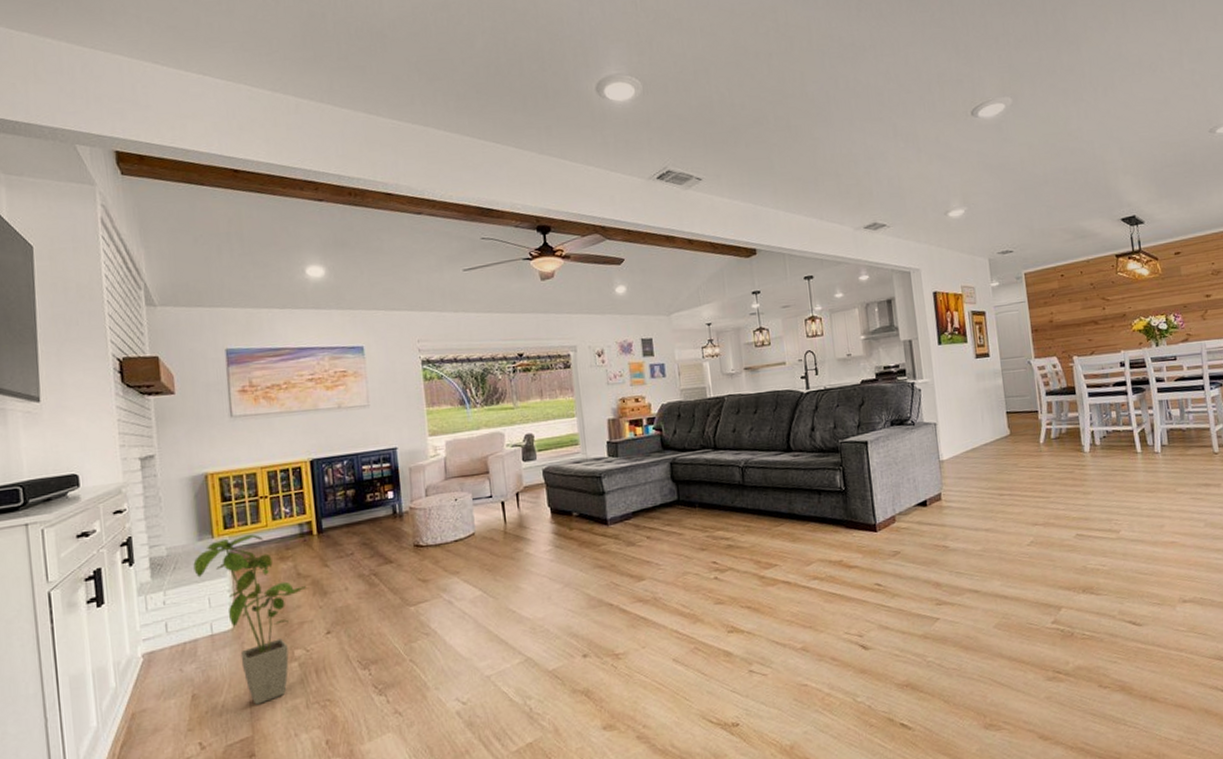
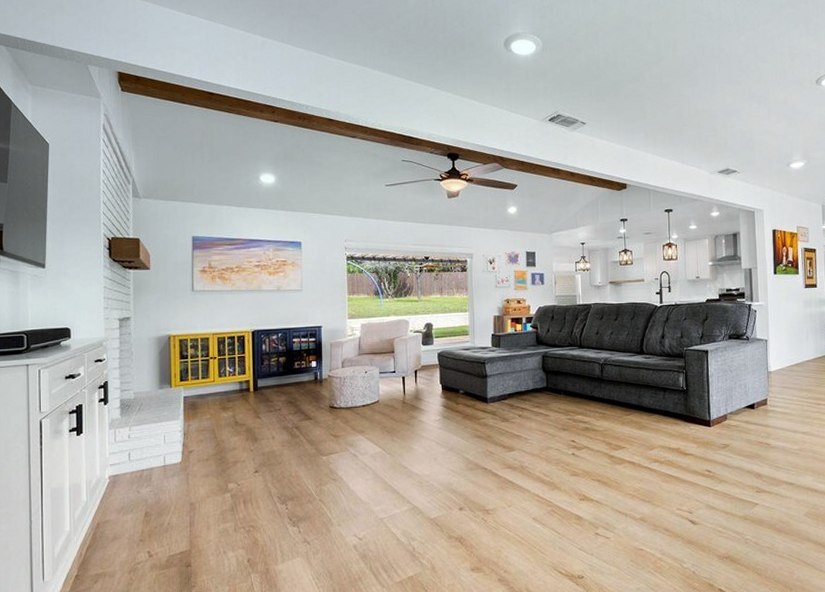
house plant: present [193,534,306,705] -> none [154,387,241,525]

